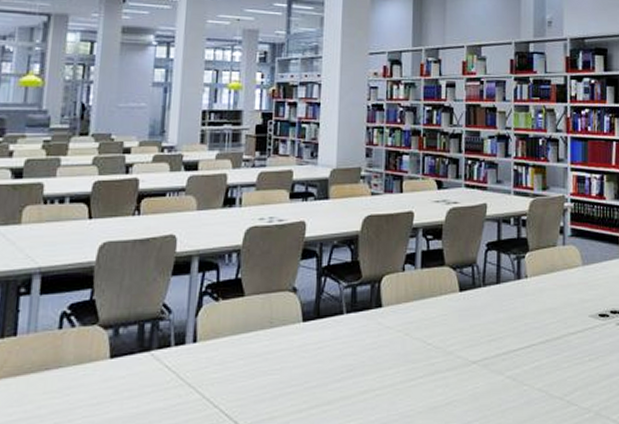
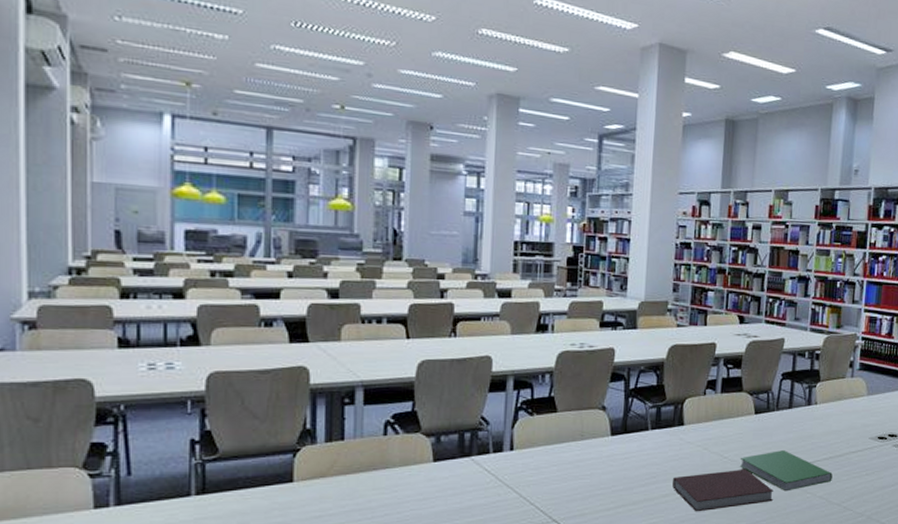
notebook: none [372,356,486,412] -> present [673,468,774,512]
hardcover book: none [446,334,551,384] -> present [740,450,833,492]

